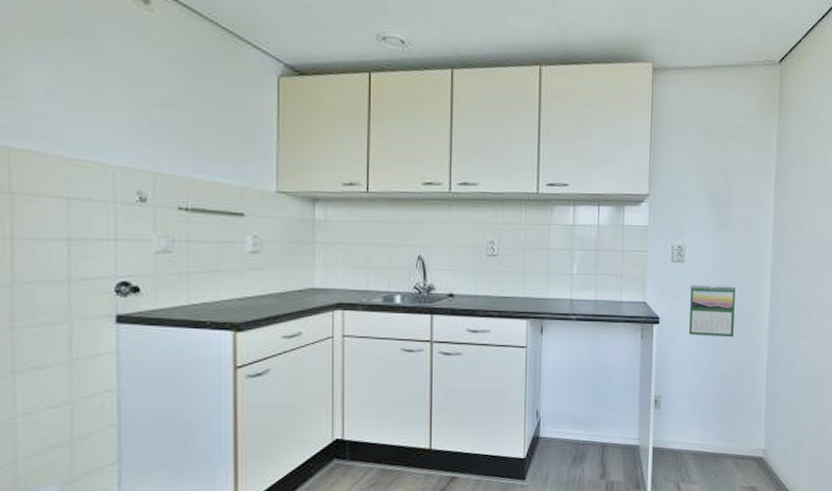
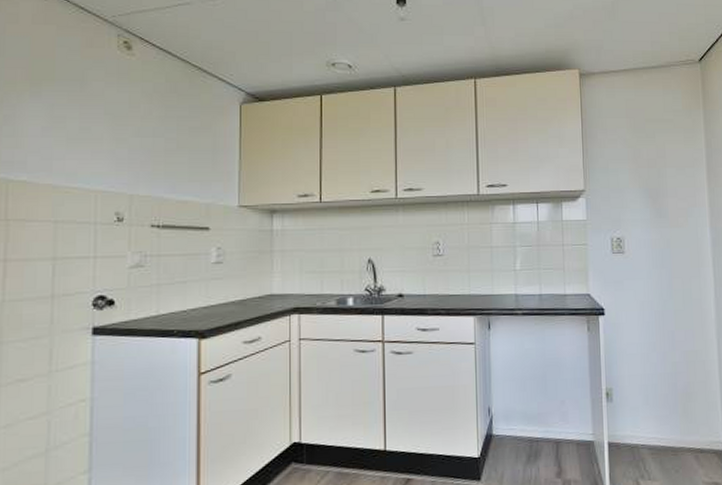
calendar: present [689,285,736,338] -> none [633,274,680,326]

